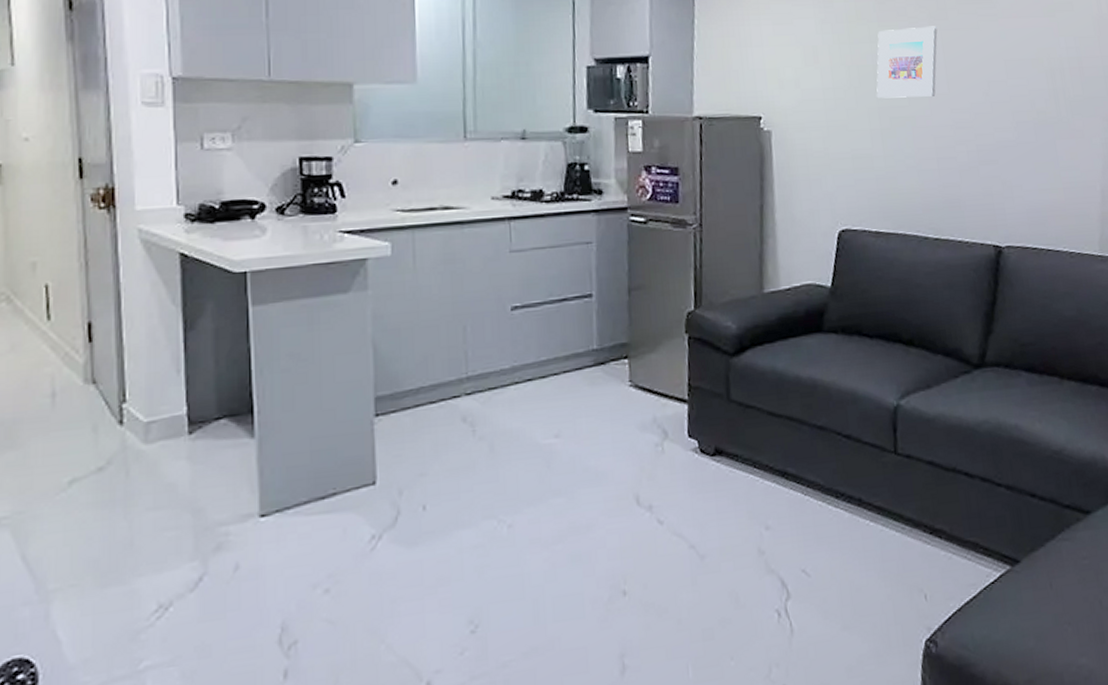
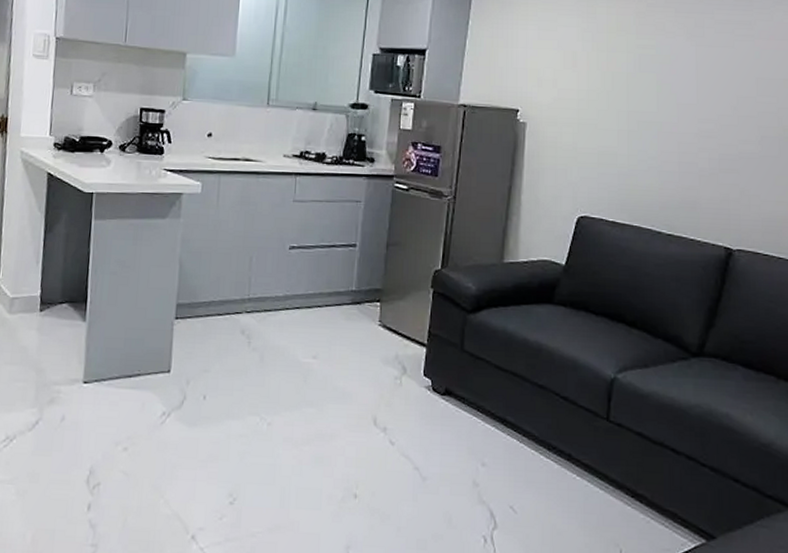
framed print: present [876,26,938,99] -> none [627,41,693,106]

